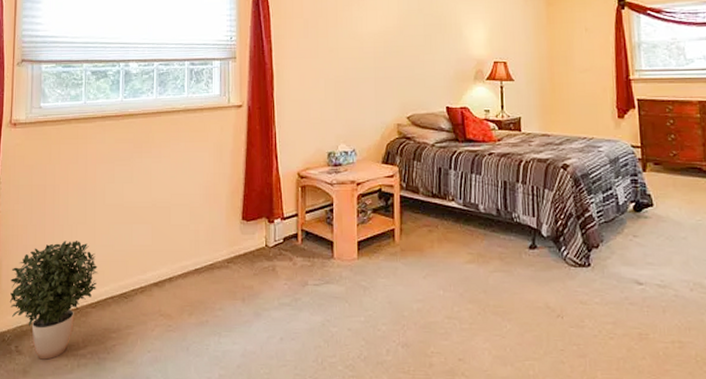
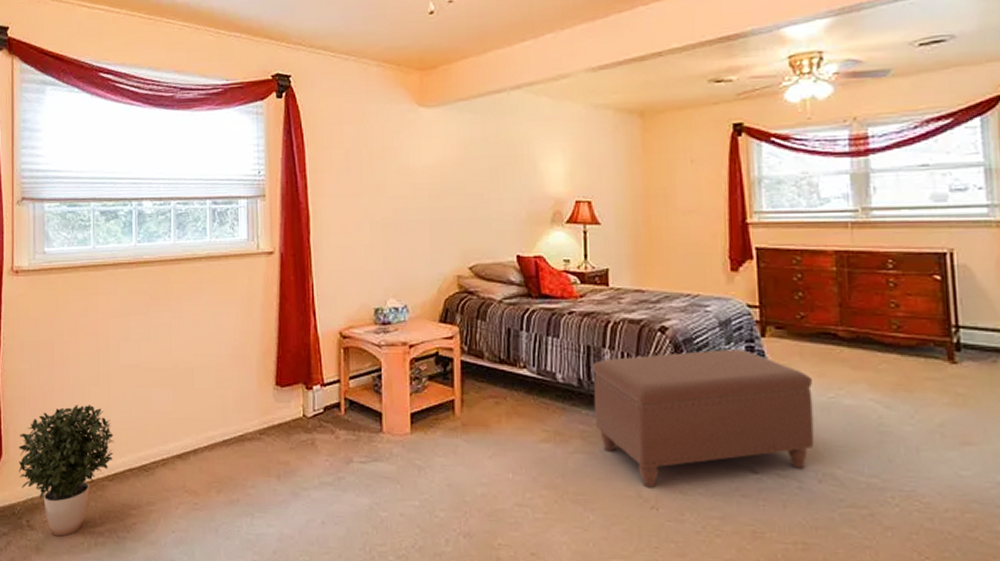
ottoman: none [508,182,687,300] -> present [592,349,815,488]

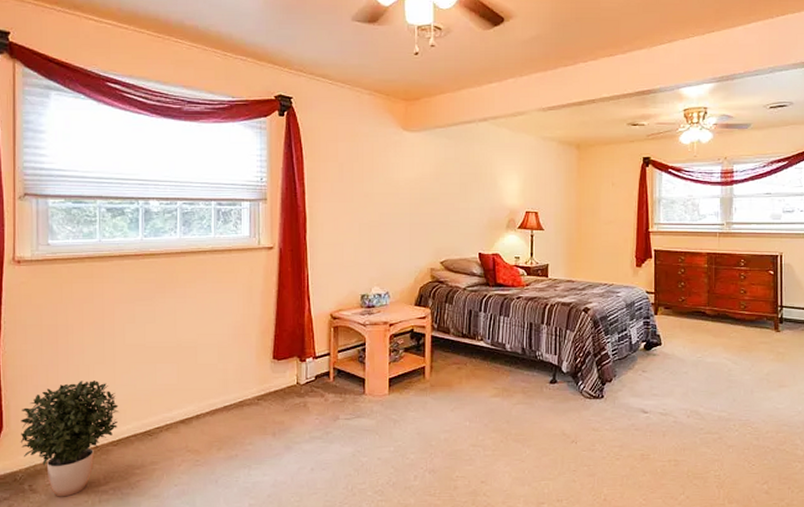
ottoman: present [592,349,815,488] -> none [533,324,688,428]

